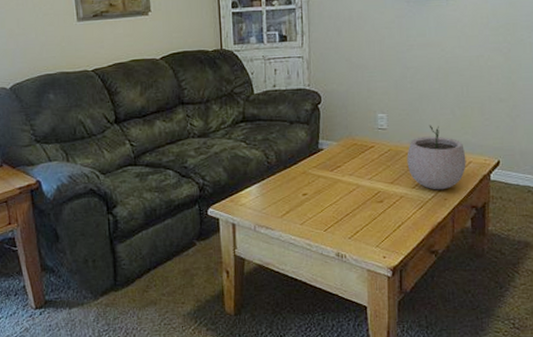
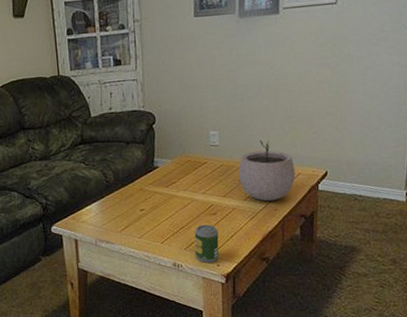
soda can: none [359,213,386,254] -> present [194,224,219,263]

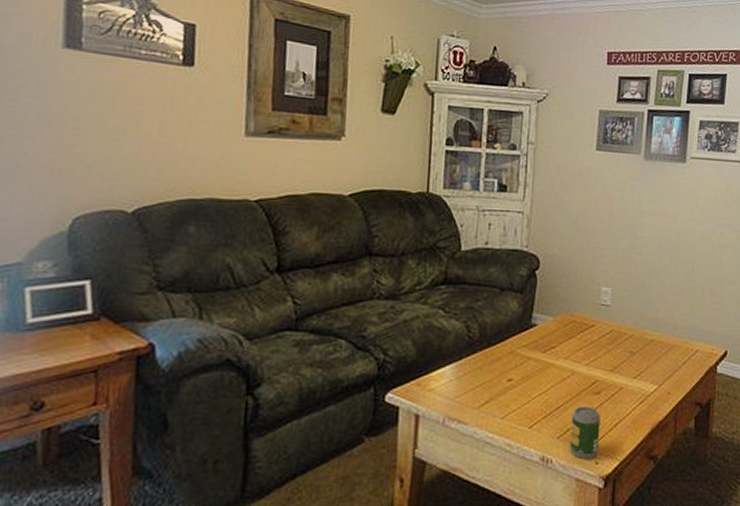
plant pot: present [238,140,295,202] -> none [630,304,693,382]

